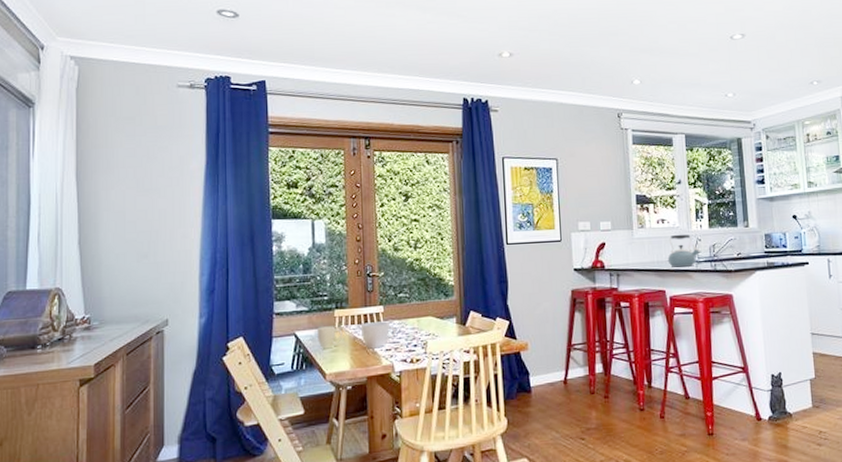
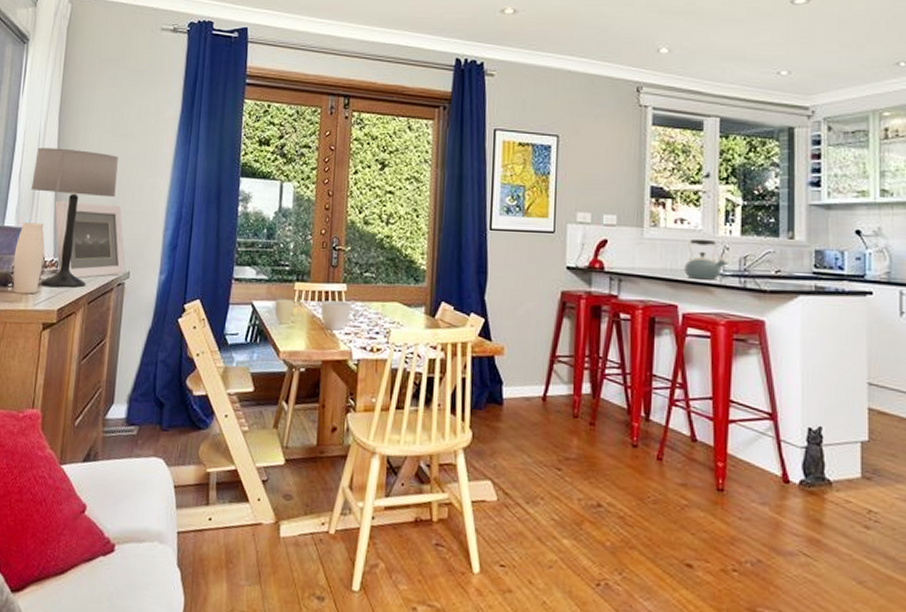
vase: none [40,283,74,355] -> present [13,222,45,295]
table lamp: none [53,207,145,344] -> present [31,147,118,288]
picture frame: none [80,257,164,331] -> present [55,201,126,278]

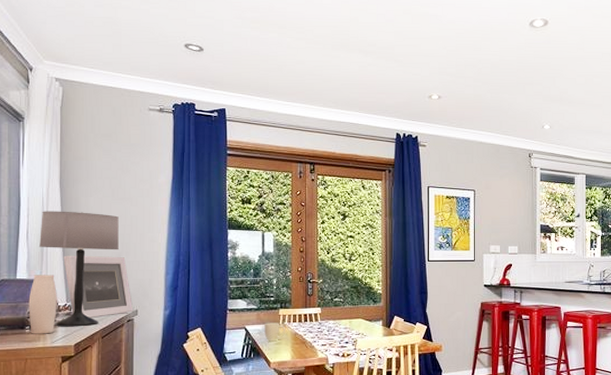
cup: present [320,300,358,331] -> none [301,321,331,343]
kettle: present [683,238,728,280] -> none [564,260,593,288]

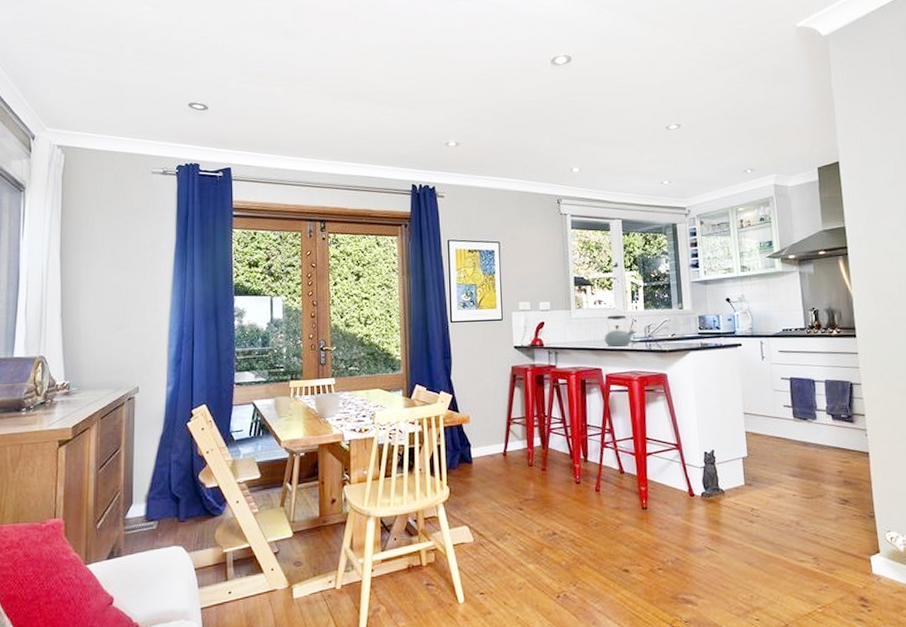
vase: present [28,275,57,334] -> none [25,351,55,417]
table lamp: present [39,211,119,327] -> none [38,283,120,408]
picture frame: present [63,255,134,318] -> none [62,329,135,397]
cup: none [301,321,331,343] -> present [313,393,347,418]
kettle: none [564,260,593,288] -> present [604,315,636,347]

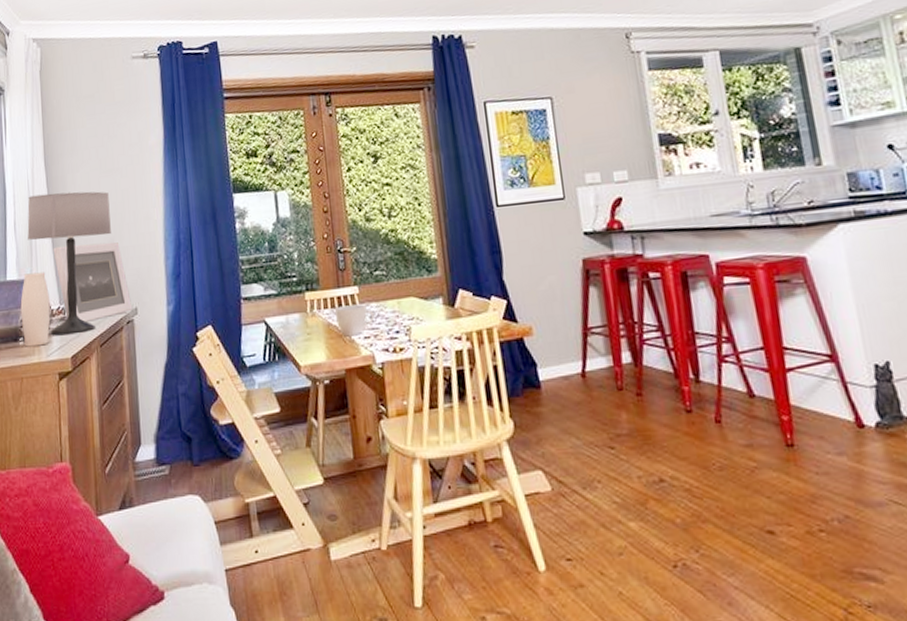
vase: none [25,351,55,417] -> present [20,272,50,347]
table lamp: none [38,283,120,408] -> present [27,191,111,336]
picture frame: none [62,329,135,397] -> present [53,242,133,322]
mug: present [274,396,297,418] -> none [288,311,316,338]
kettle: present [604,315,636,347] -> none [708,180,755,225]

